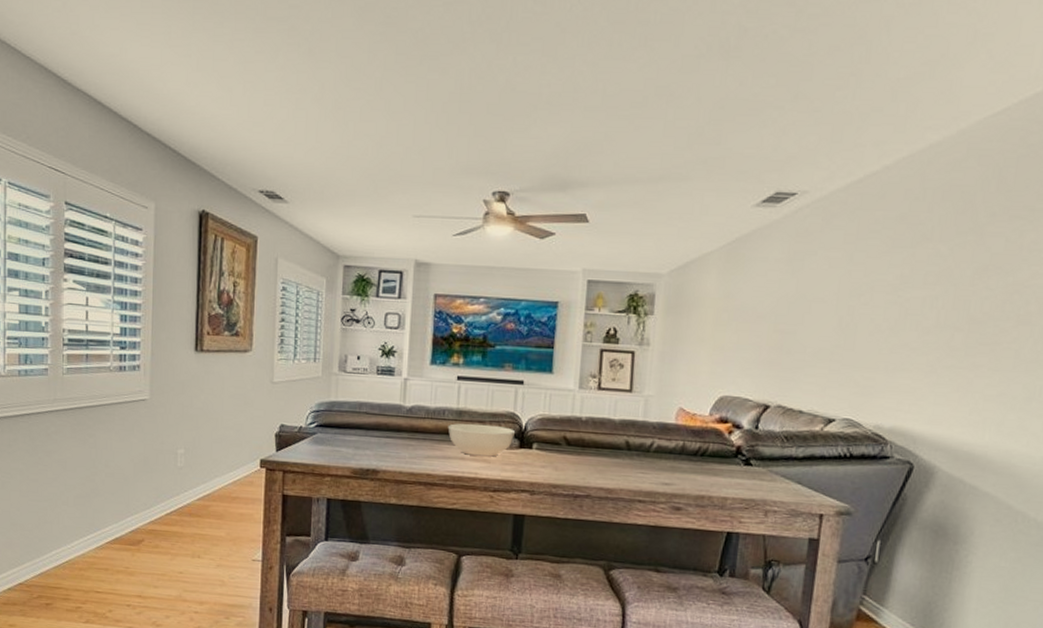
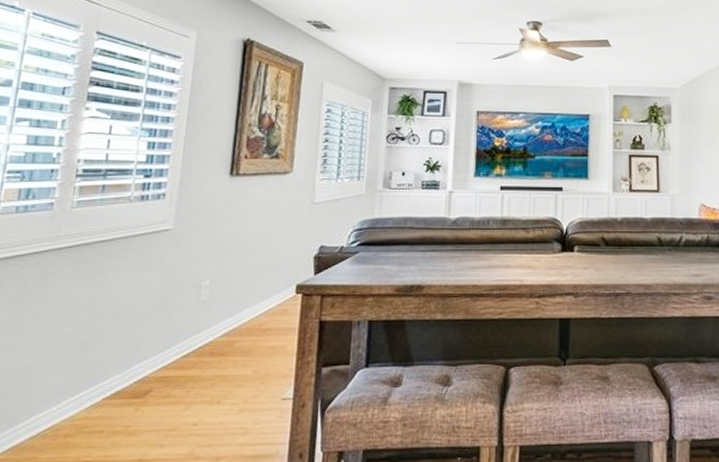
bowl: present [447,423,516,457] -> none [492,231,558,264]

